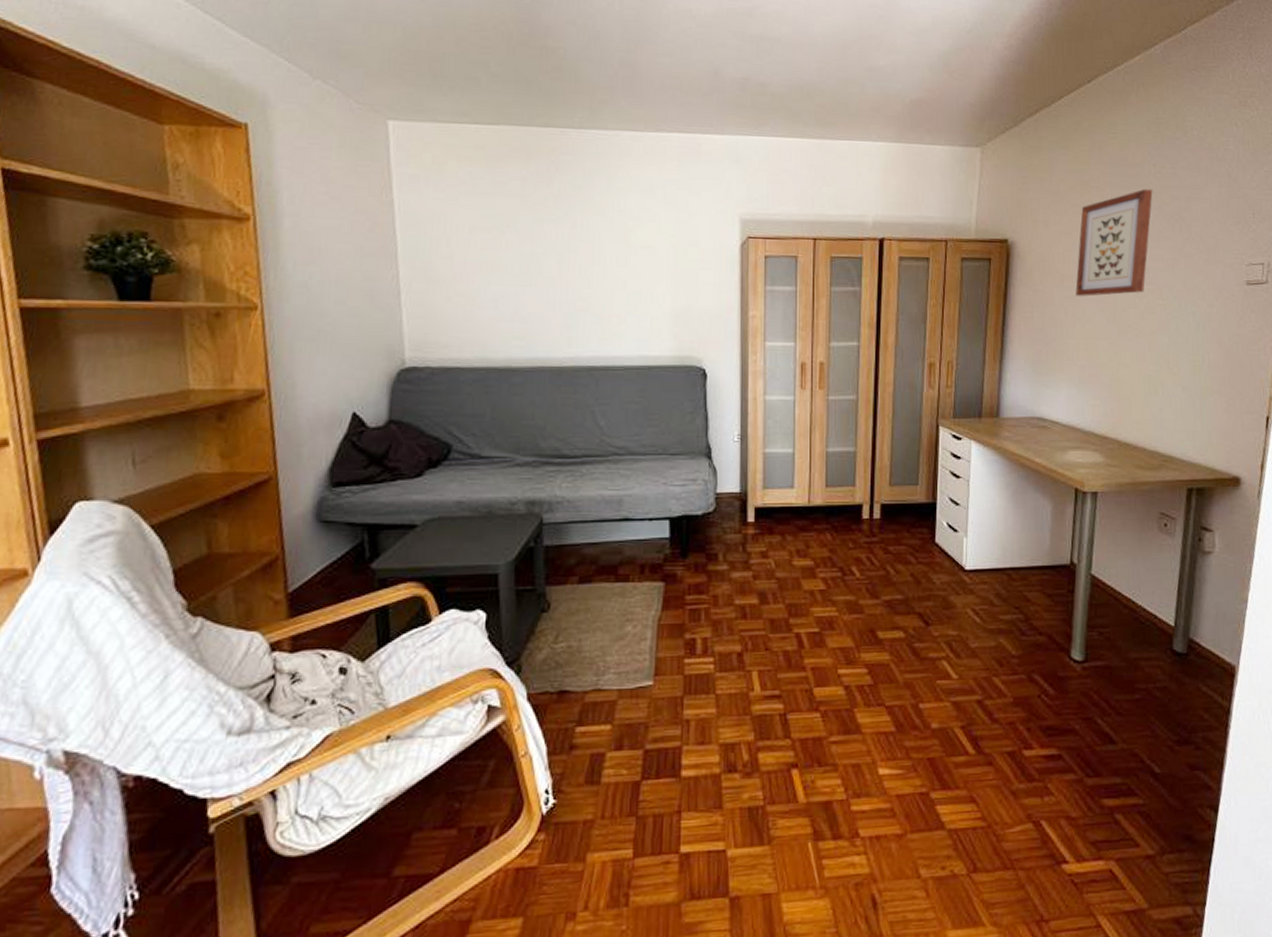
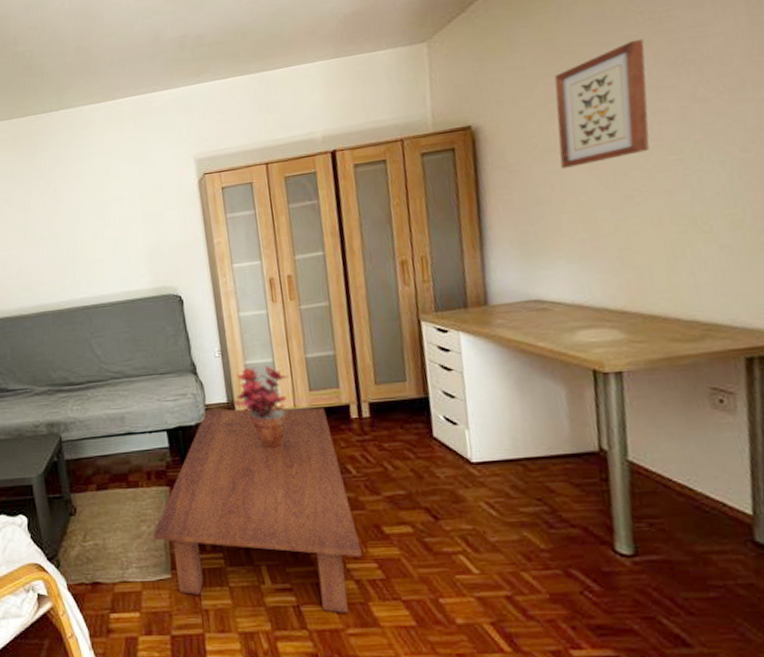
coffee table: none [639,498,854,721] -> present [153,407,362,614]
potted plant: none [747,456,807,545] -> present [234,366,288,448]

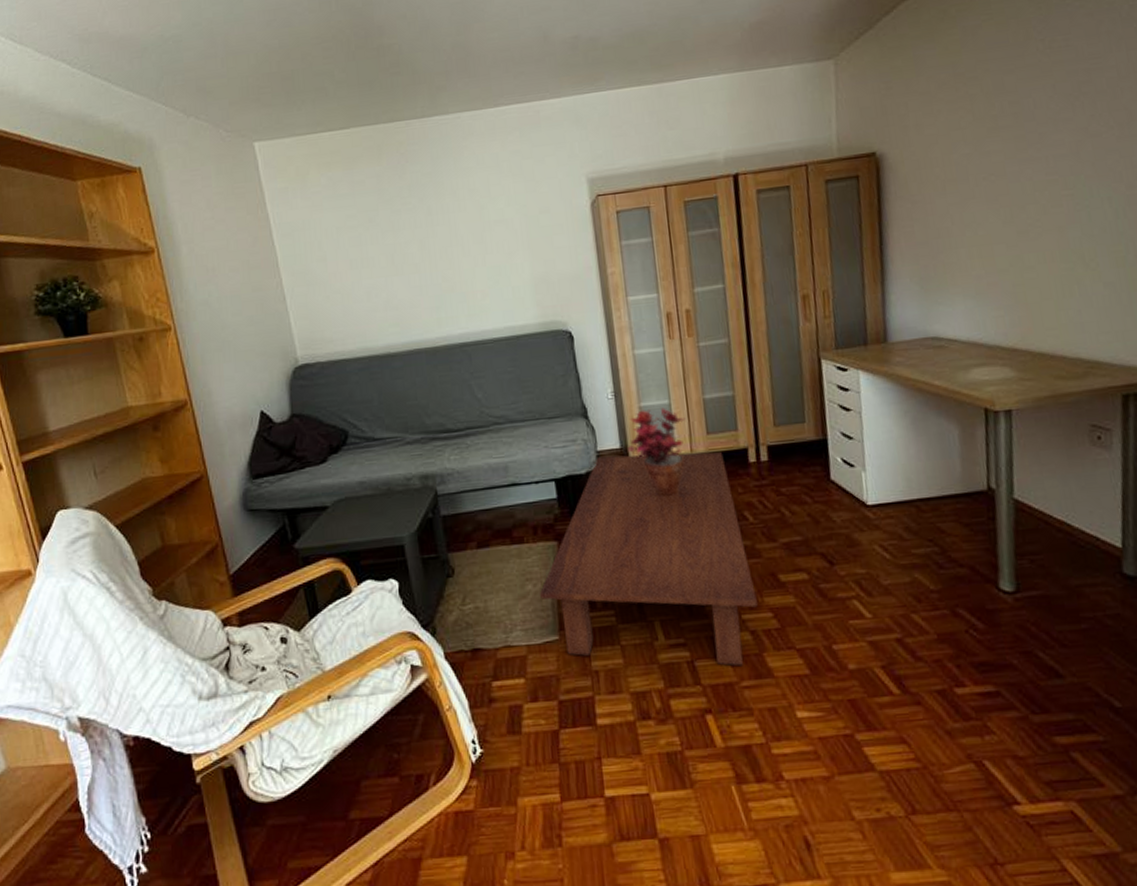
wall art: present [554,38,650,169] -> none [958,68,1045,201]

